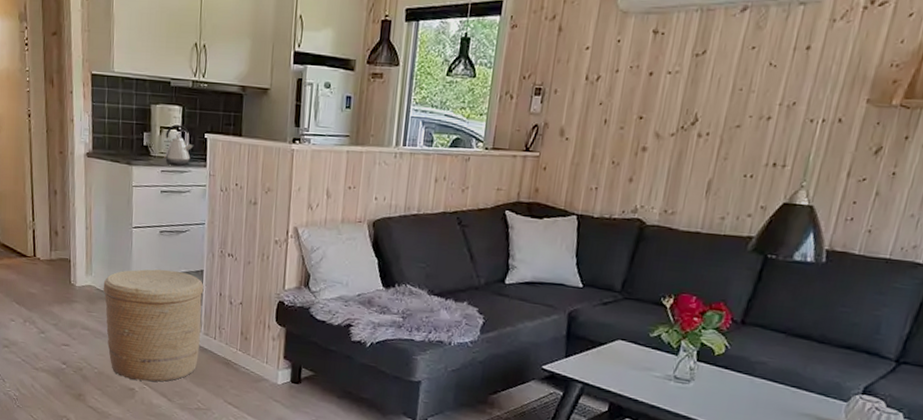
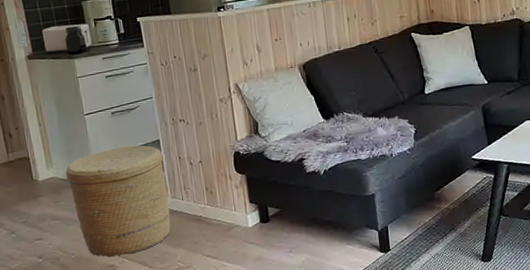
toaster: none [105,126,154,158] -> present [42,23,92,54]
jar: none [126,129,148,162] -> present [65,25,87,55]
kettle: present [163,125,194,167] -> none [100,14,129,52]

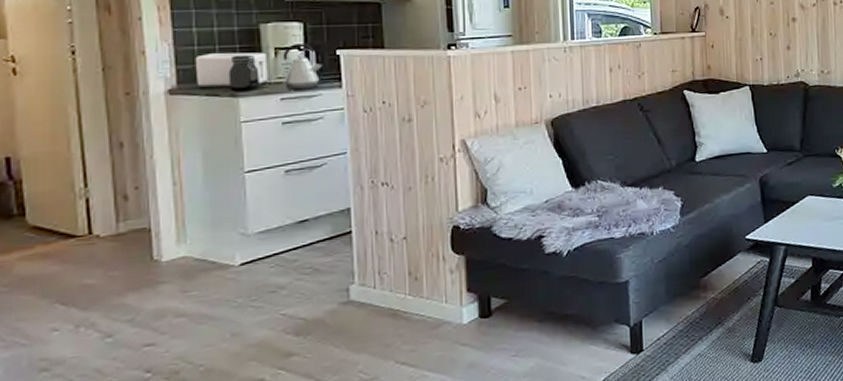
basket: present [65,145,171,258] -> none [205,215,356,369]
kettle: none [100,14,129,52] -> present [281,43,323,92]

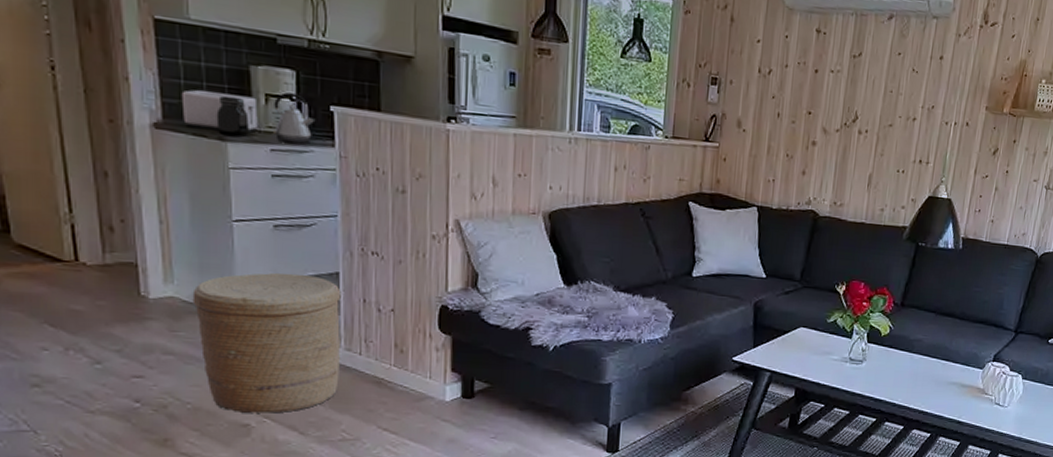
basket: none [205,215,356,369] -> present [192,272,341,414]

